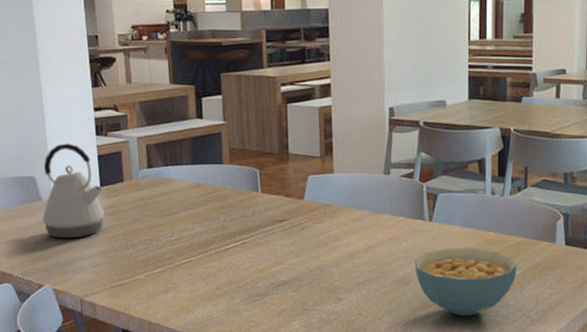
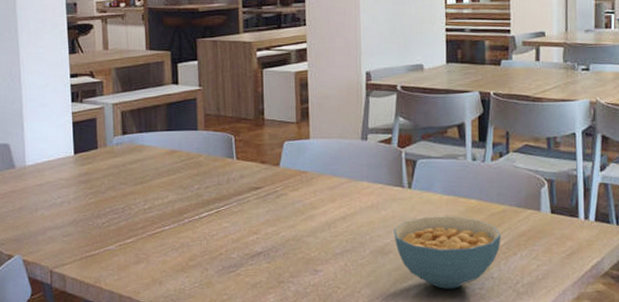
kettle: present [43,143,105,239] -> none [15,110,78,208]

